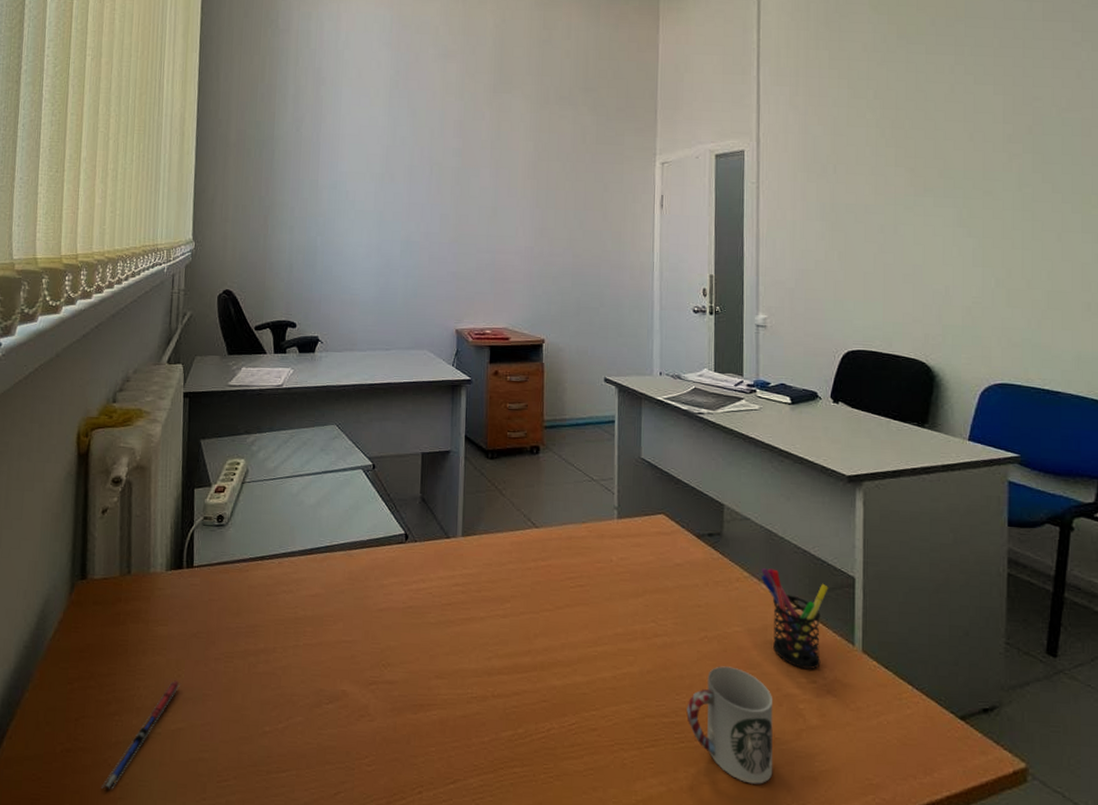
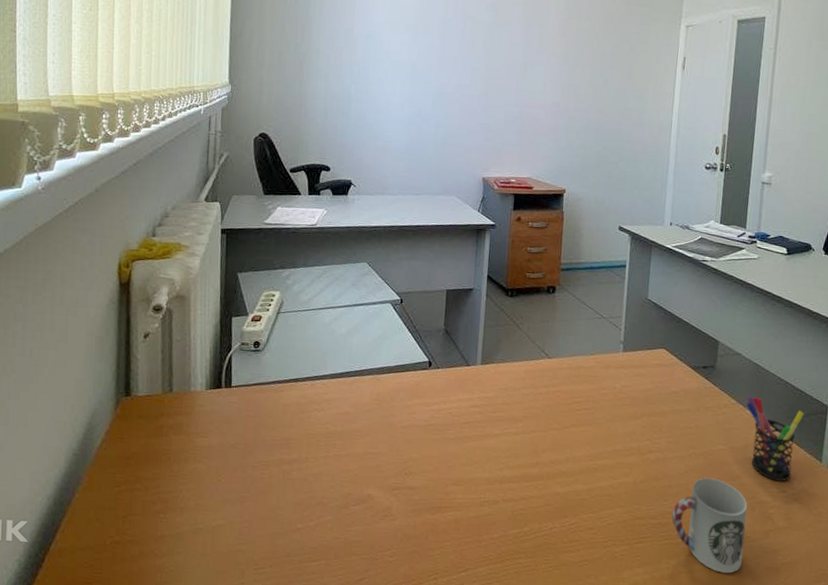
pen: present [102,680,181,789] -> none [149,484,221,575]

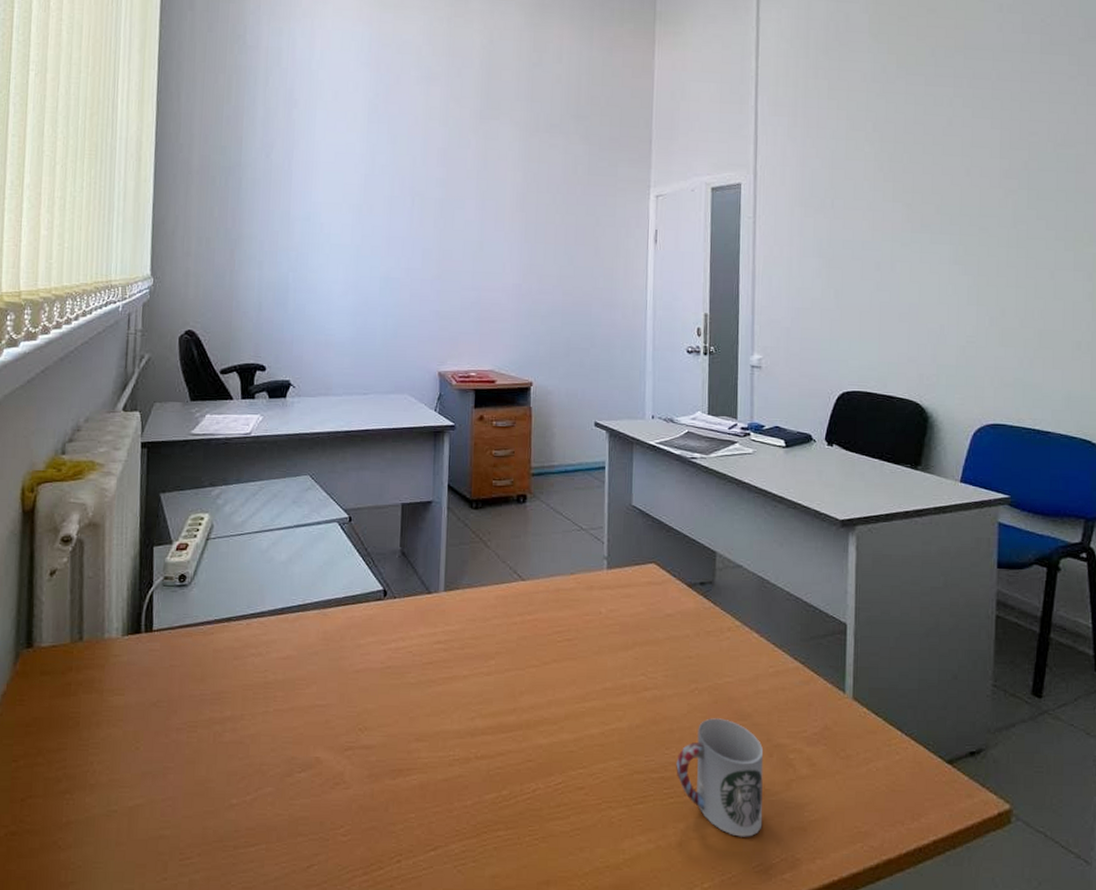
pen holder: present [746,396,804,481] -> none [753,617,820,718]

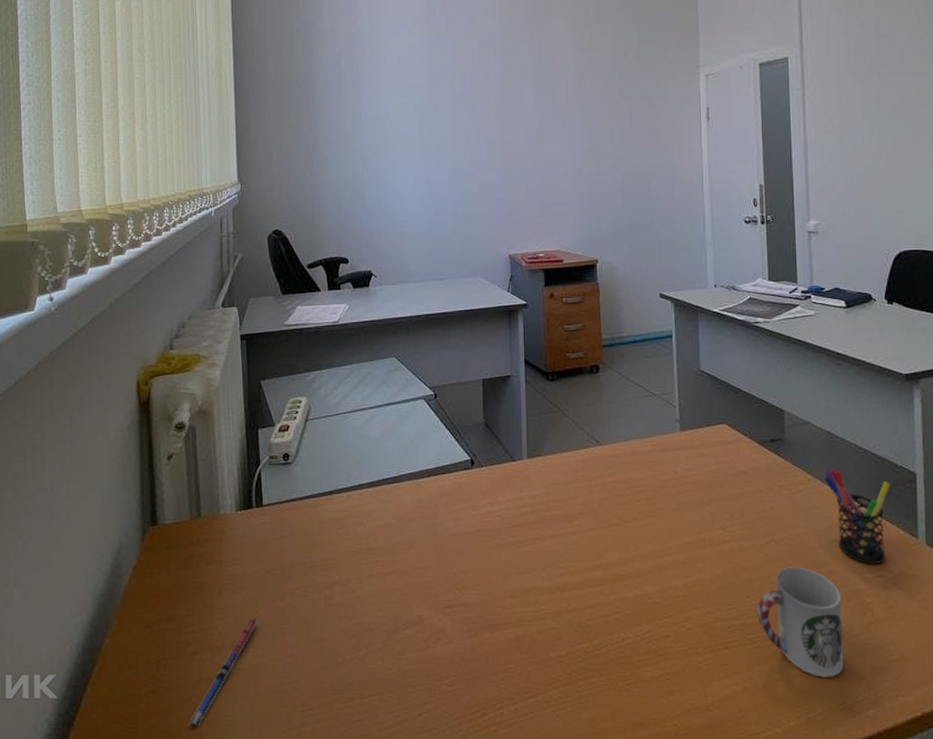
pen: none [51,753,140,873] -> present [188,617,259,726]
pen holder: none [753,617,820,718] -> present [824,470,890,564]

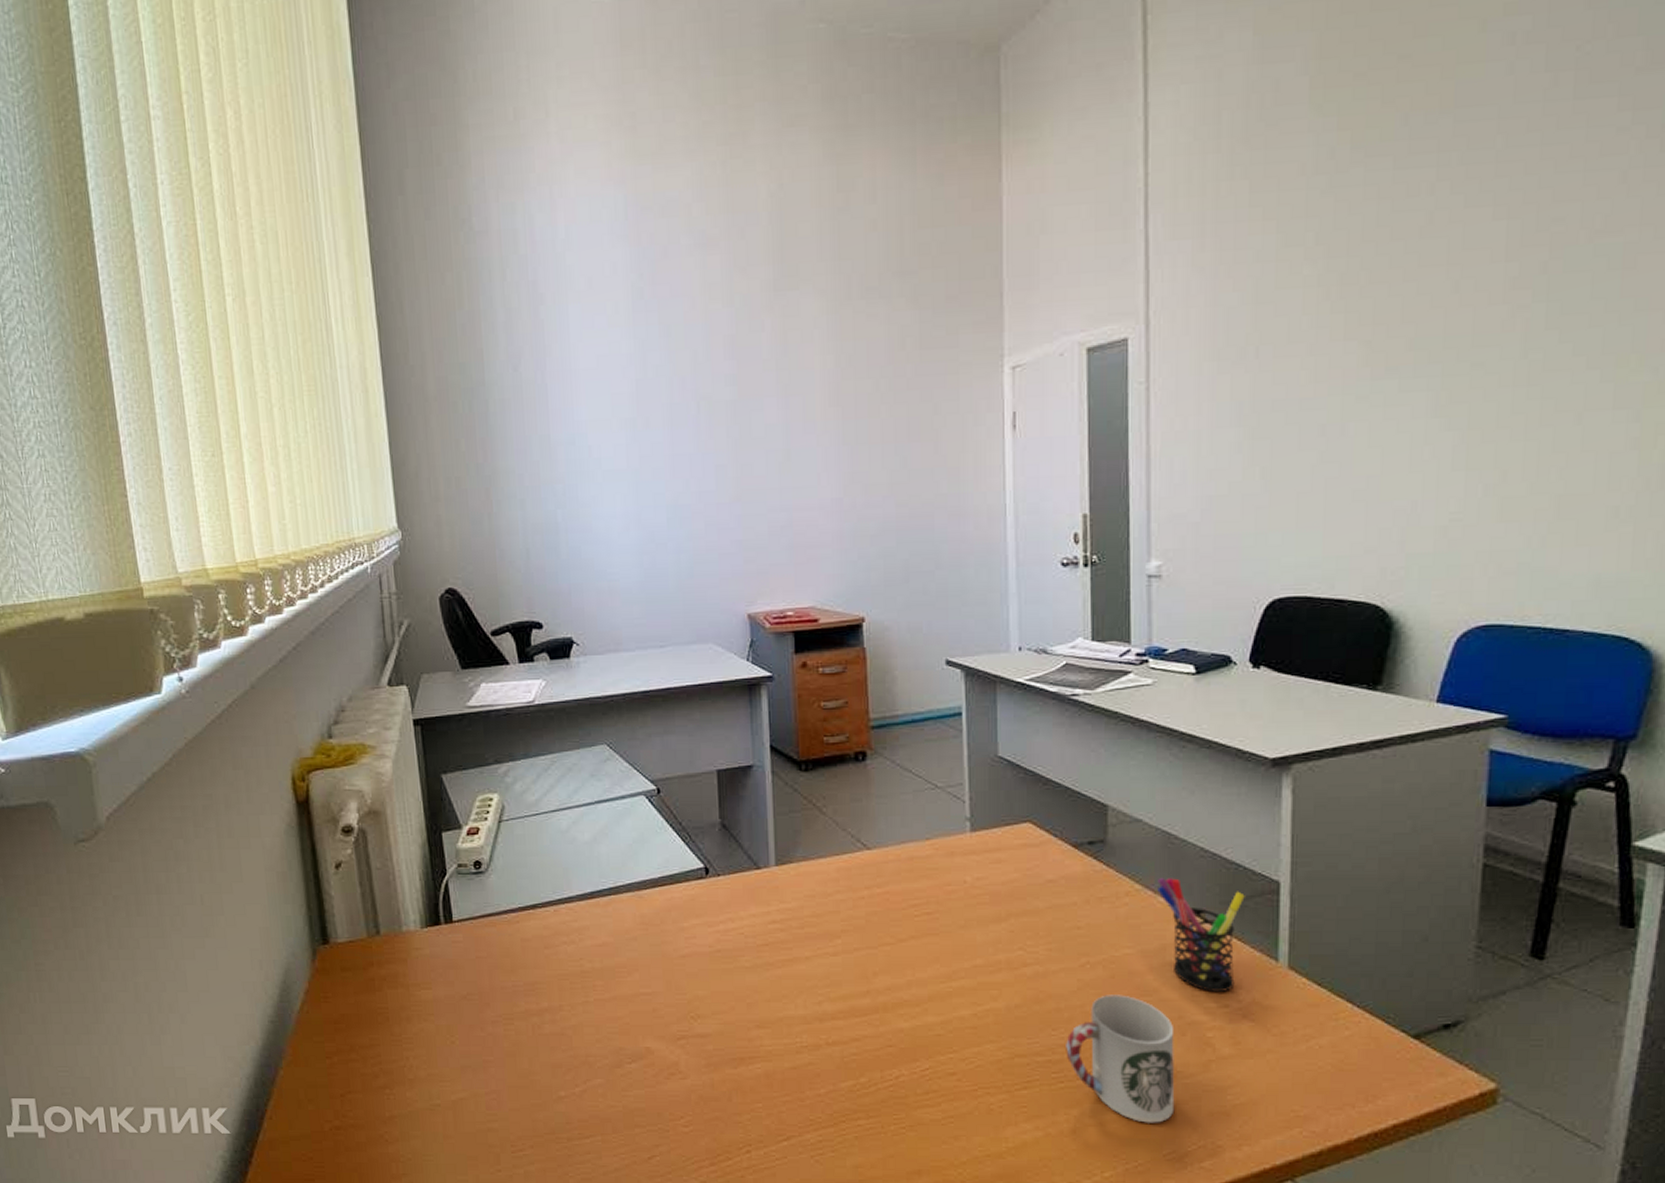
pen: present [188,617,259,726] -> none [381,1048,456,1165]

